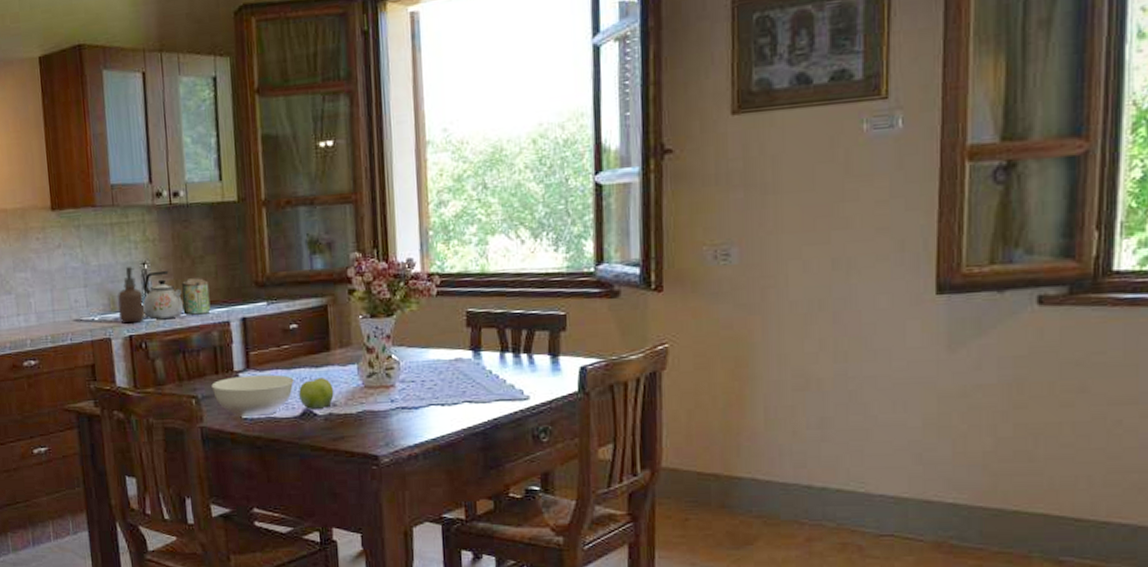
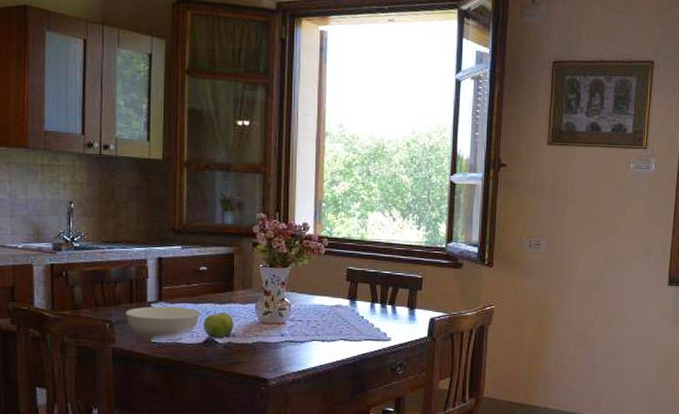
soap dispenser: present [118,266,144,324] -> none [42,203,68,253]
kettle: present [143,270,184,320] -> none [67,210,106,253]
canister: present [182,278,211,315] -> none [104,220,130,252]

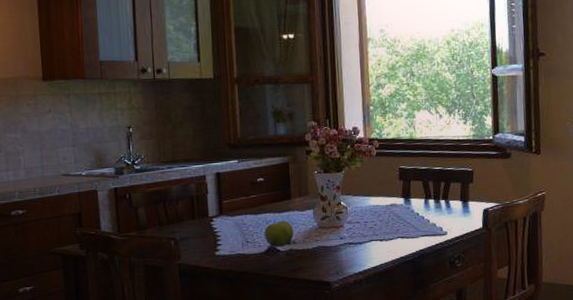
bowl: present [125,306,200,342] -> none [188,219,261,255]

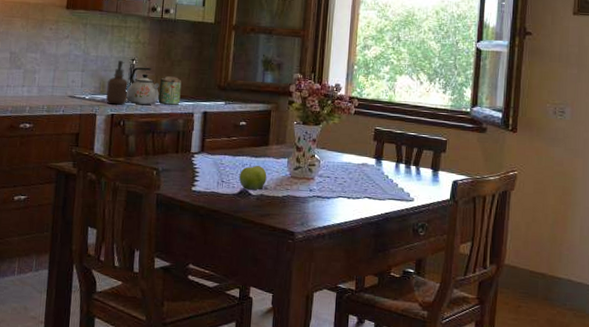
soap dispenser: none [104,129,129,178] -> present [105,60,129,105]
kettle: none [127,133,165,174] -> present [126,67,160,105]
canister: none [163,140,189,171] -> present [158,76,182,105]

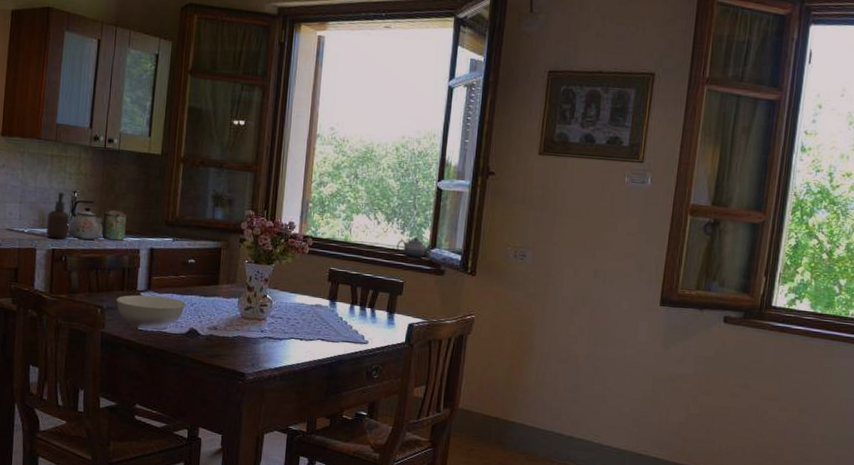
bowl: none [171,157,237,191] -> present [116,294,186,330]
fruit: present [239,164,267,191] -> none [188,303,217,331]
teapot: none [438,96,474,119] -> present [396,237,433,261]

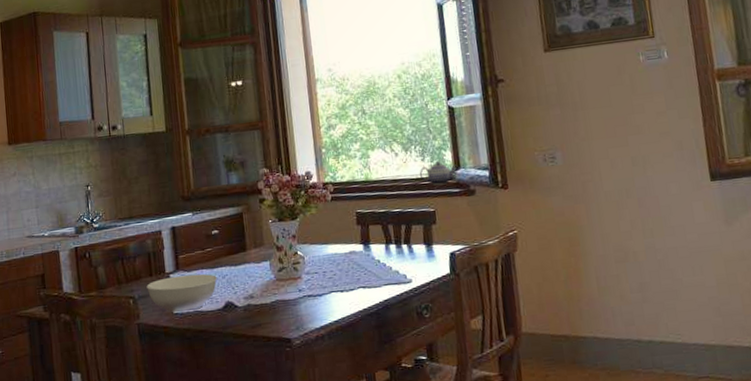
soap dispenser: present [45,191,70,240] -> none [65,188,88,237]
kettle: present [68,200,103,240] -> none [86,190,122,232]
canister: present [102,210,127,241] -> none [120,195,145,228]

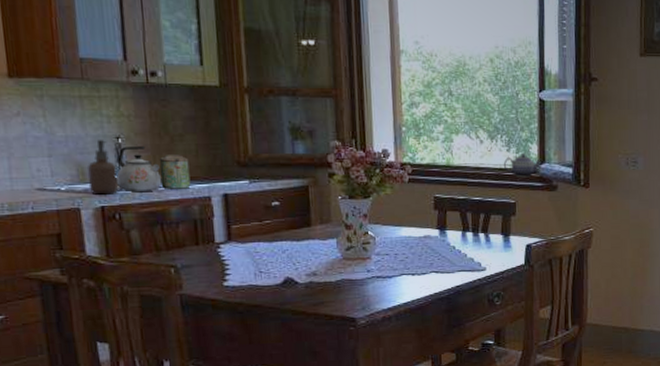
soap dispenser: none [65,188,88,237] -> present [88,139,118,195]
kettle: none [86,190,122,232] -> present [116,145,163,193]
canister: none [120,195,145,228] -> present [160,155,191,189]
bowl: present [146,274,217,313] -> none [191,246,276,286]

